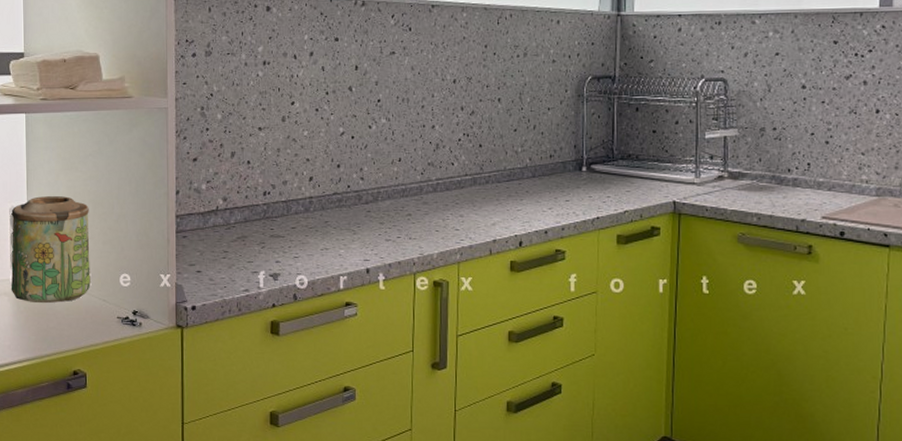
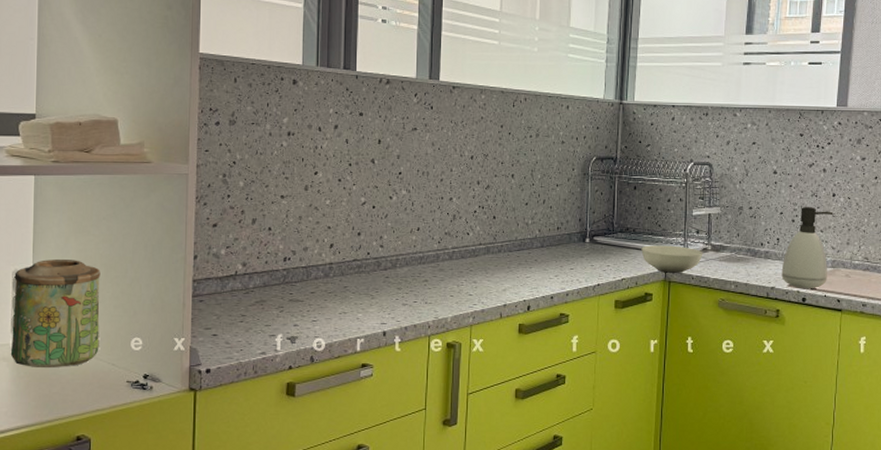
bowl: none [646,173,719,205] -> present [641,245,703,274]
soap dispenser: none [813,125,877,222] -> present [781,206,834,289]

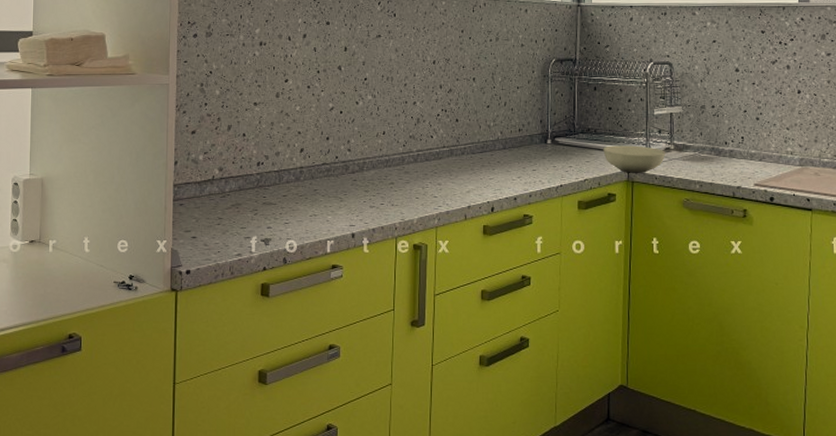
canister: present [10,259,101,369] -> none [10,167,90,270]
soap dispenser: present [781,206,834,289] -> none [747,103,799,188]

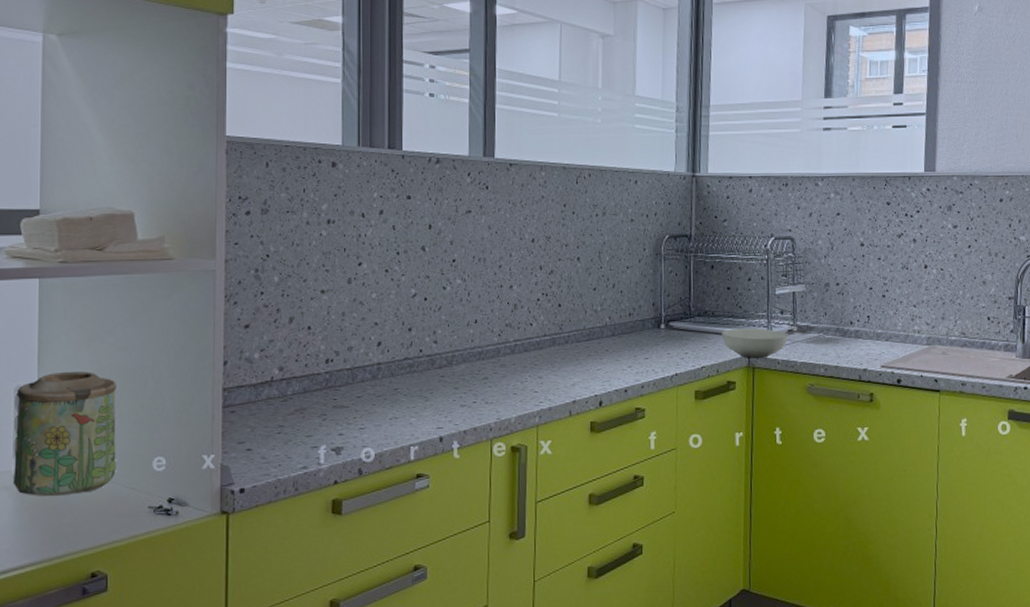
canister: none [10,167,90,270] -> present [12,371,117,497]

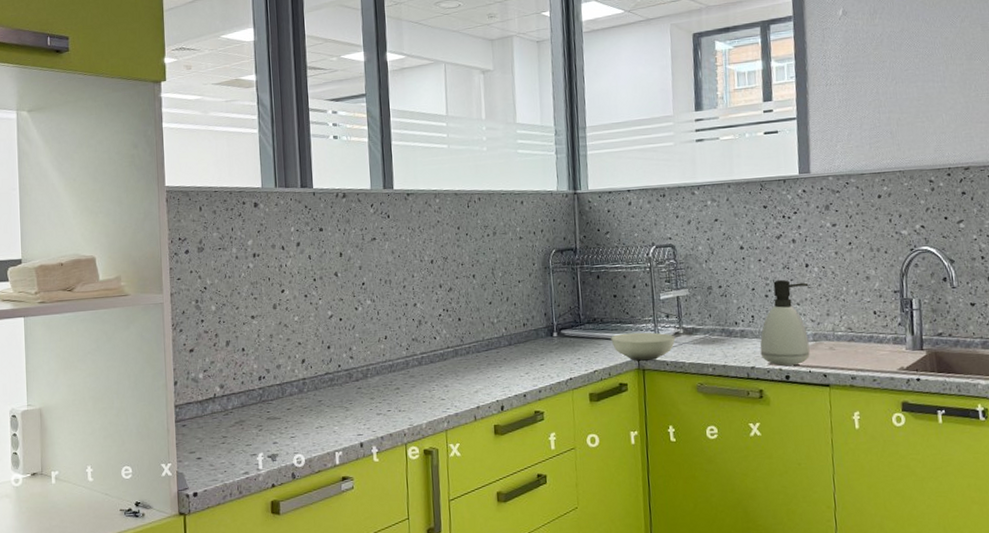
canister: present [12,371,117,497] -> none [11,395,93,503]
soap dispenser: none [873,279,926,370] -> present [760,279,810,367]

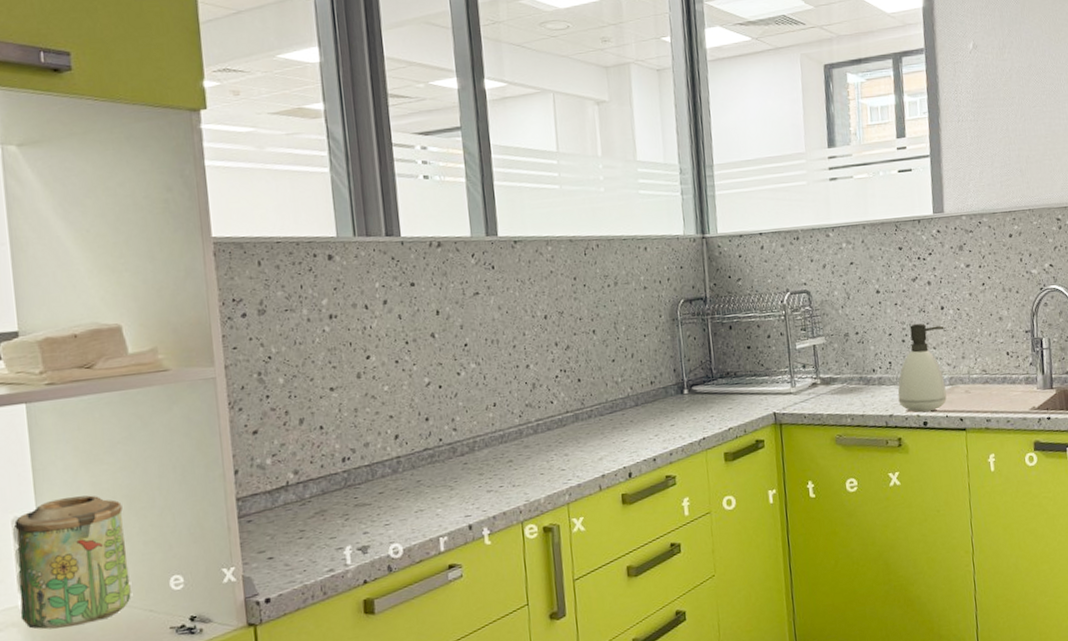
canister: none [11,395,93,503] -> present [14,495,131,630]
bowl: present [611,332,676,362] -> none [745,384,813,416]

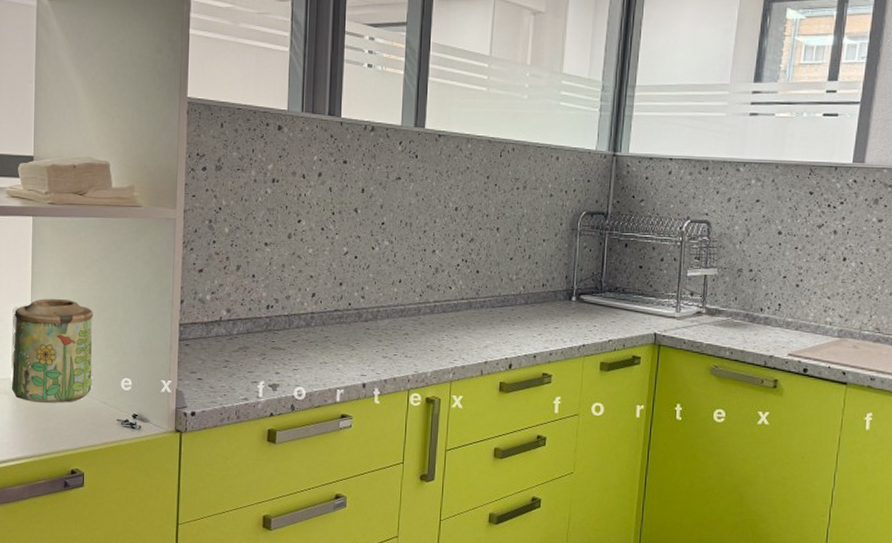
soap dispenser: present [897,323,947,413] -> none [781,270,843,360]

